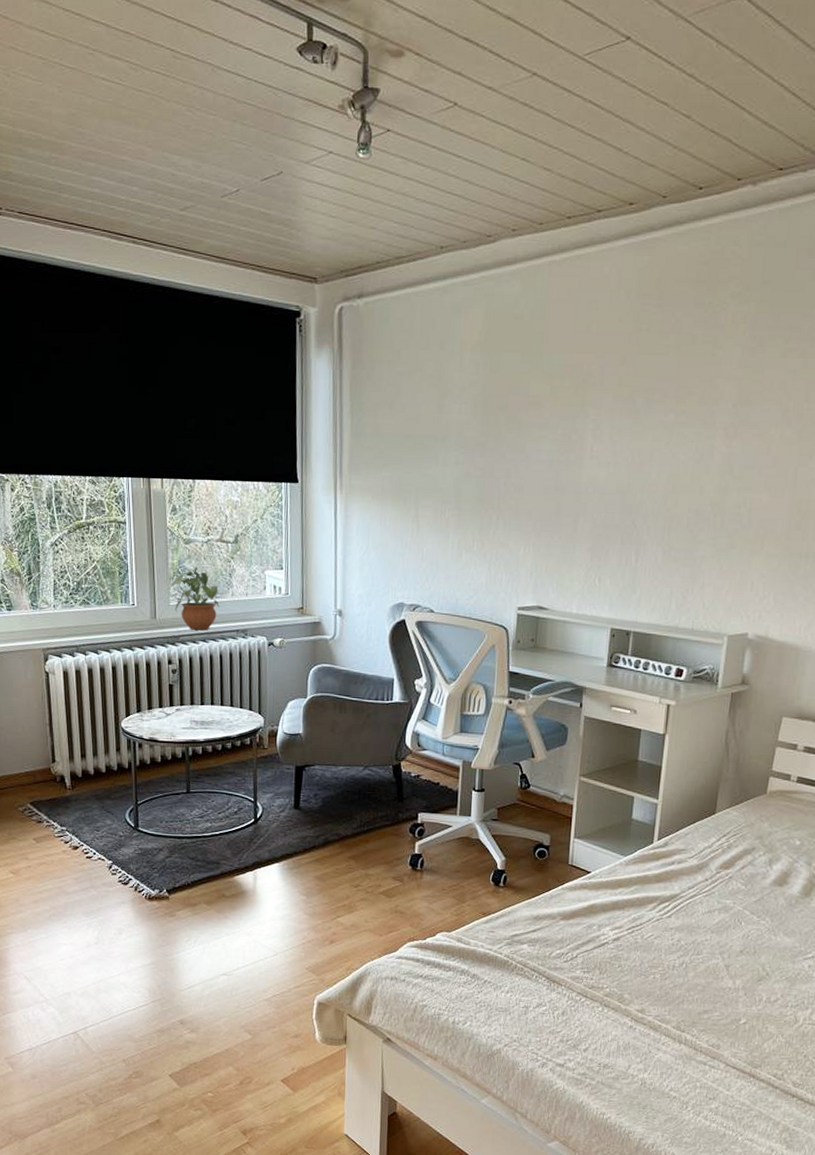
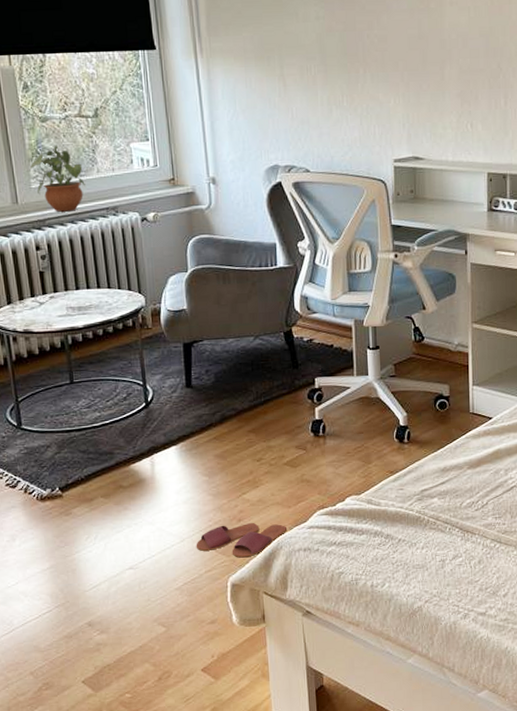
slippers: none [288,944,376,979] -> present [196,522,287,558]

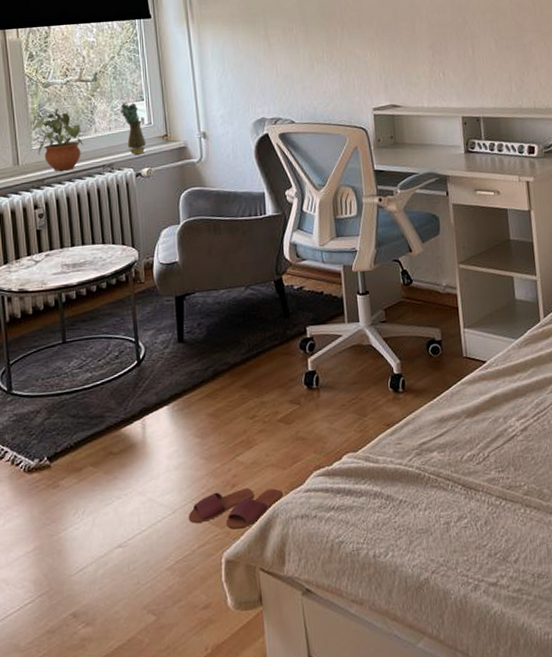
vase: none [124,141,152,198] -> present [120,101,146,155]

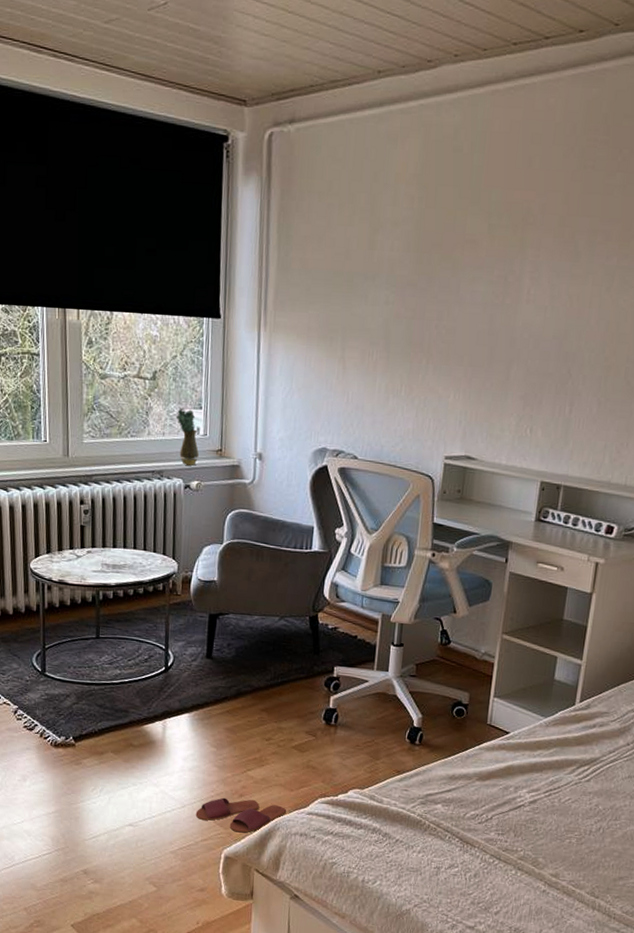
potted plant: present [31,108,83,171] -> none [83,403,135,470]

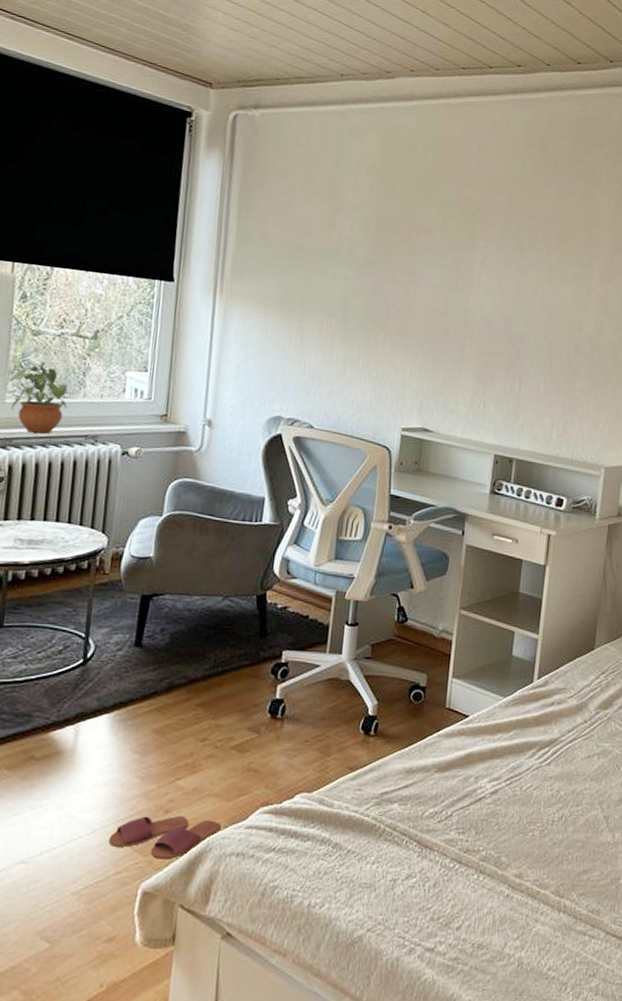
potted plant: none [83,403,135,470] -> present [7,361,68,434]
vase: present [177,407,199,466] -> none [118,369,141,431]

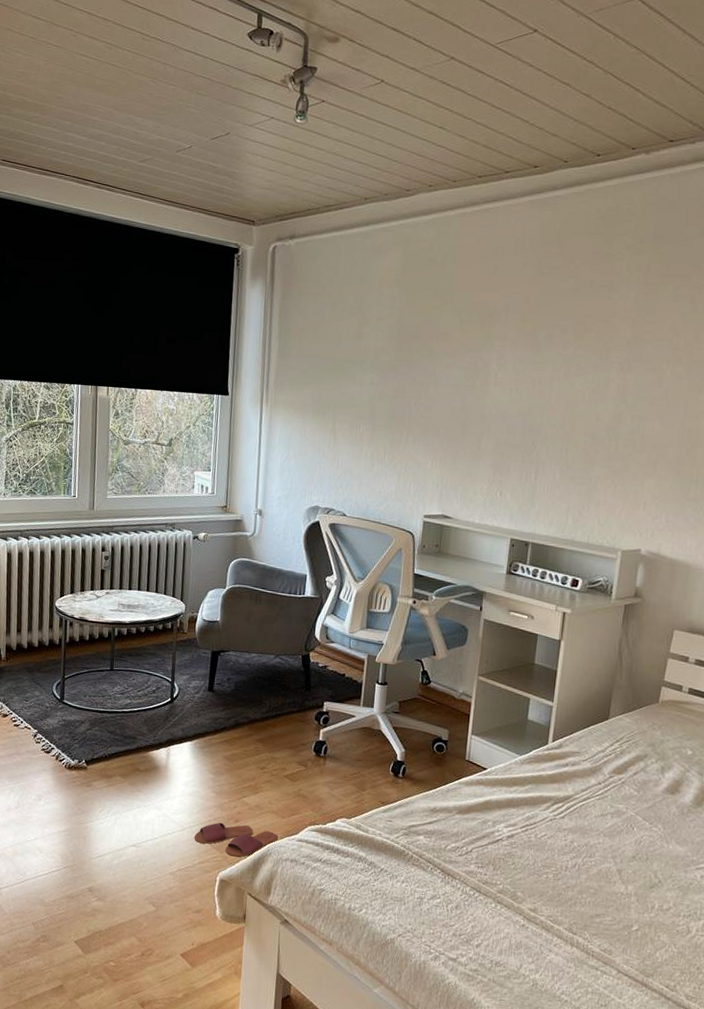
potted plant: present [7,361,68,434] -> none [108,465,152,522]

